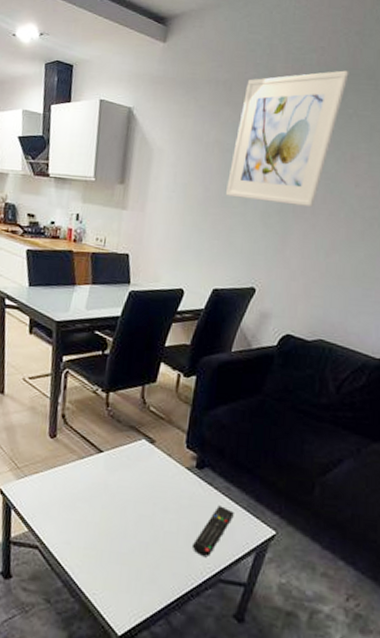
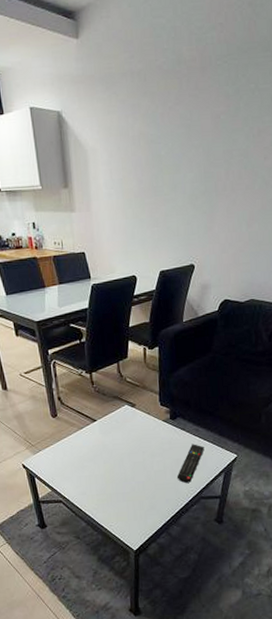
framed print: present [226,70,349,208] -> none [156,45,247,186]

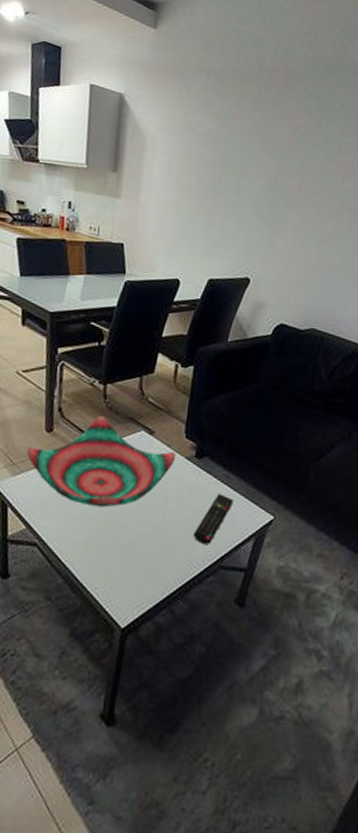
decorative bowl: none [40,399,155,468] -> present [26,416,176,508]

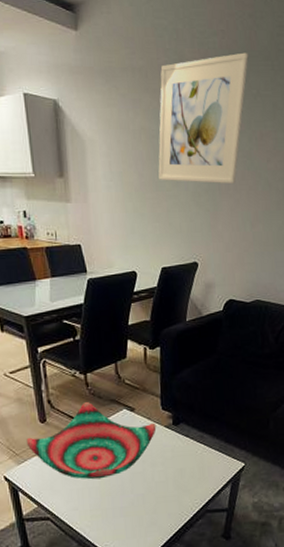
remote control: present [192,493,233,544] -> none [180,451,210,495]
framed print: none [220,65,335,200] -> present [158,52,249,184]

